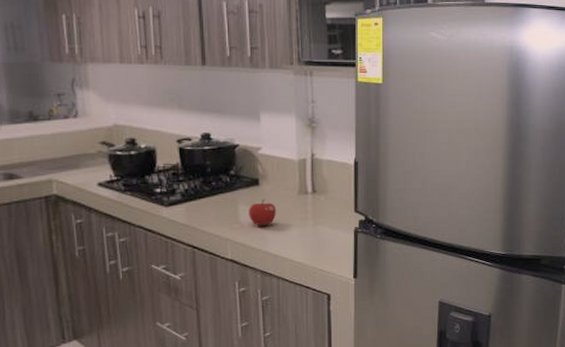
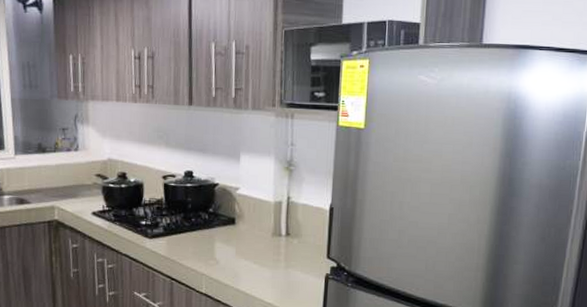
fruit: present [249,199,277,226] -> none [224,238,251,265]

